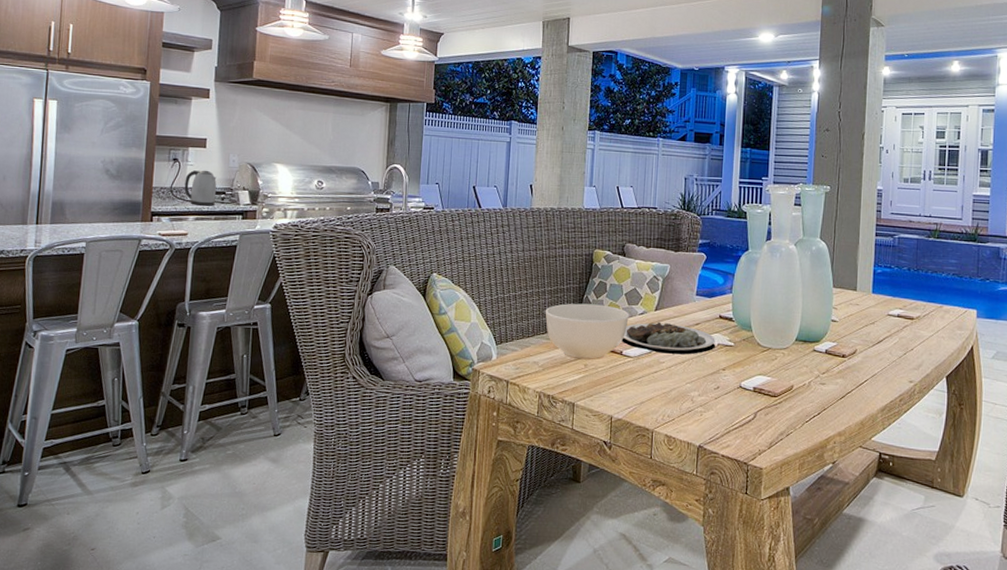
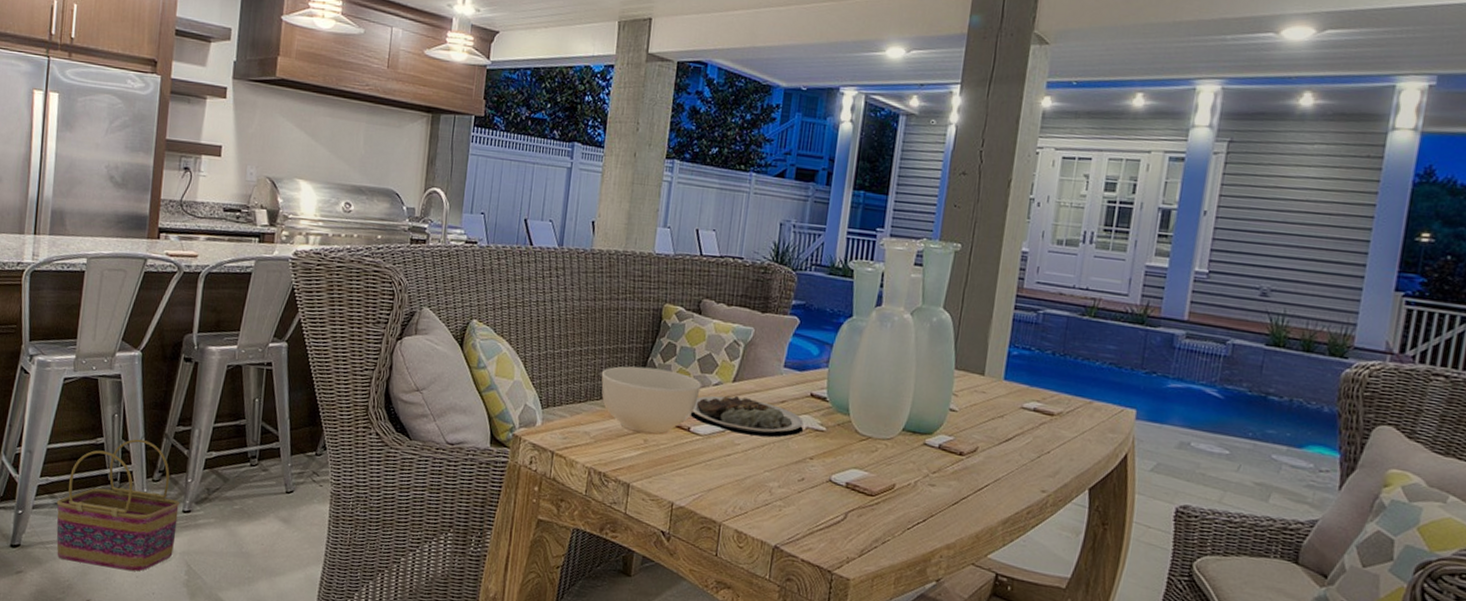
basket: none [61,399,177,519] -> present [56,439,180,571]
kettle: present [184,170,217,206] -> none [195,182,232,225]

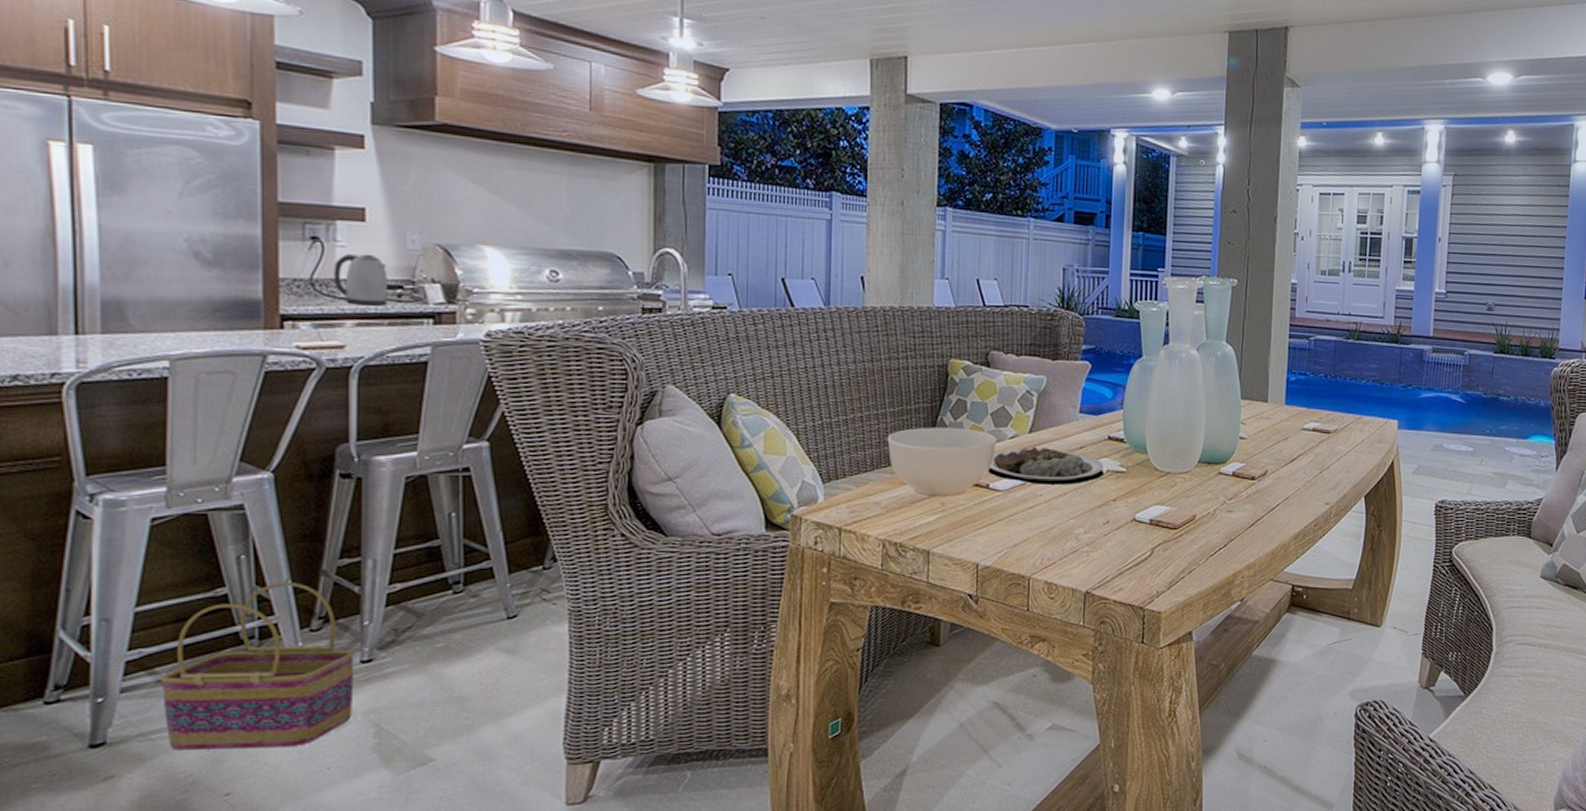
kettle: none [195,182,232,225] -> present [334,253,389,306]

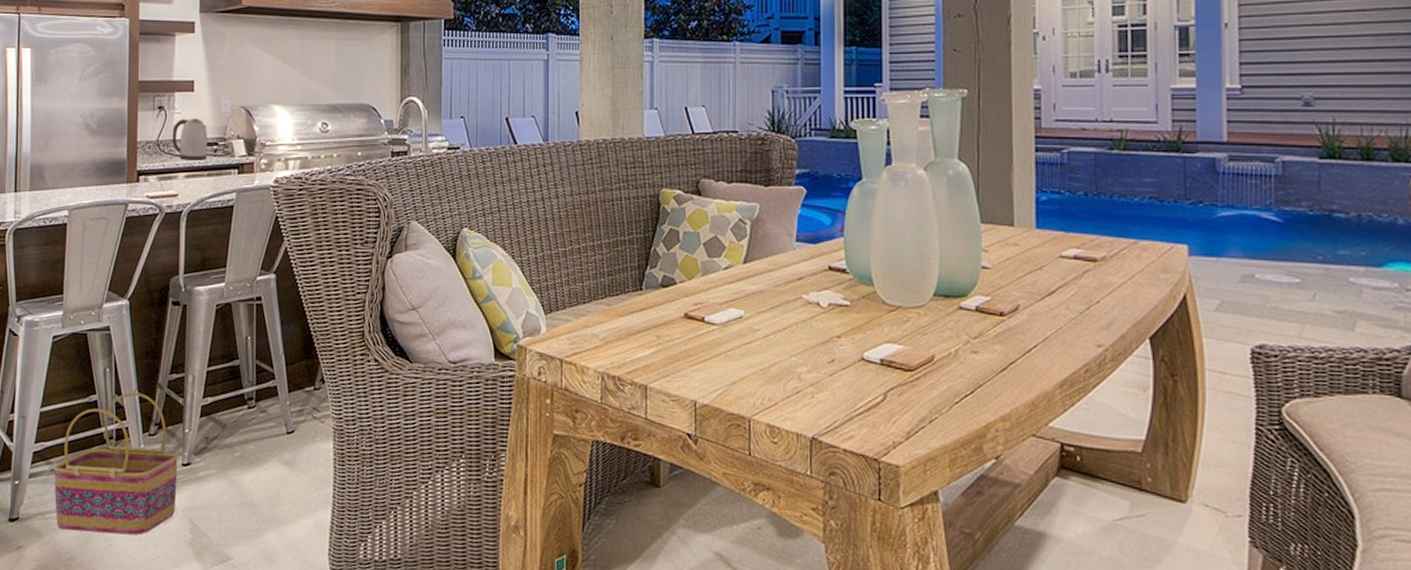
bowl: present [887,427,997,497] -> none [603,258,710,330]
plate: present [988,446,1105,485] -> none [702,277,827,319]

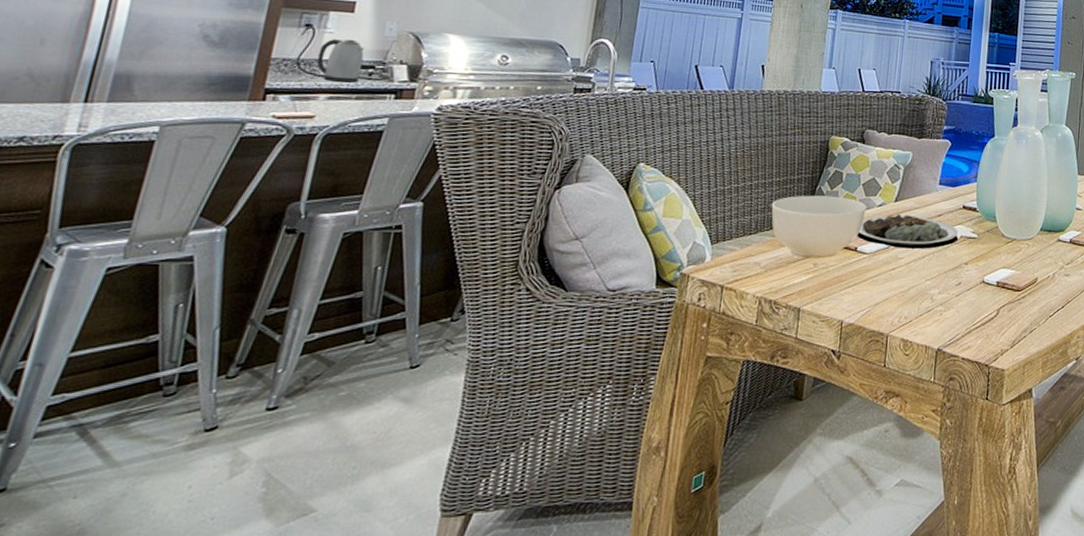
basket: present [53,392,179,535] -> none [65,330,264,498]
bowl: none [603,258,710,330] -> present [771,195,866,259]
plate: none [702,277,827,319] -> present [857,214,959,249]

